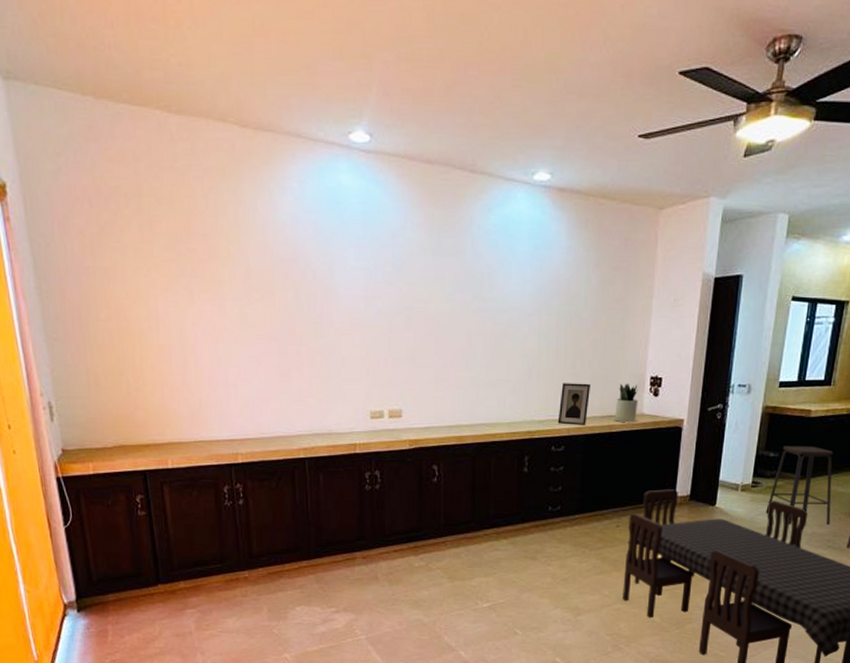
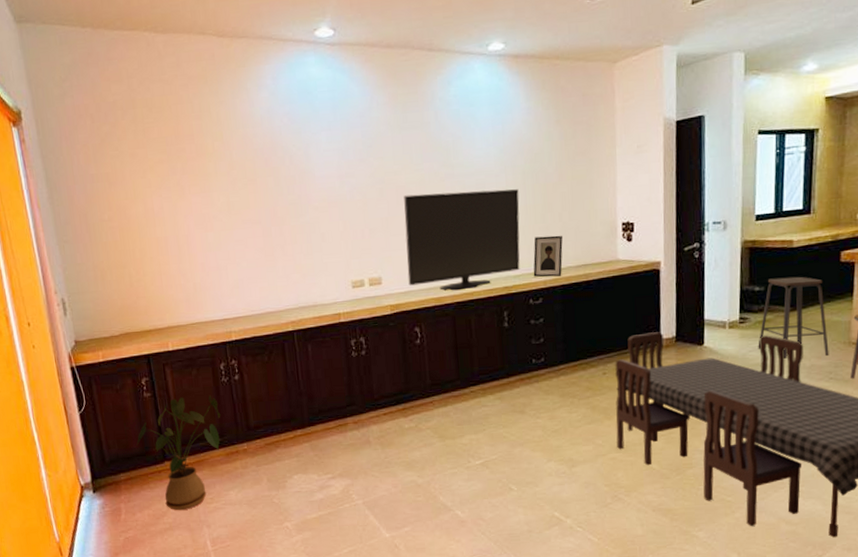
house plant: none [128,518,222,636] -> present [136,395,221,511]
television: none [430,326,551,430] -> present [404,189,520,290]
planter: present [611,383,639,423] -> none [587,231,615,271]

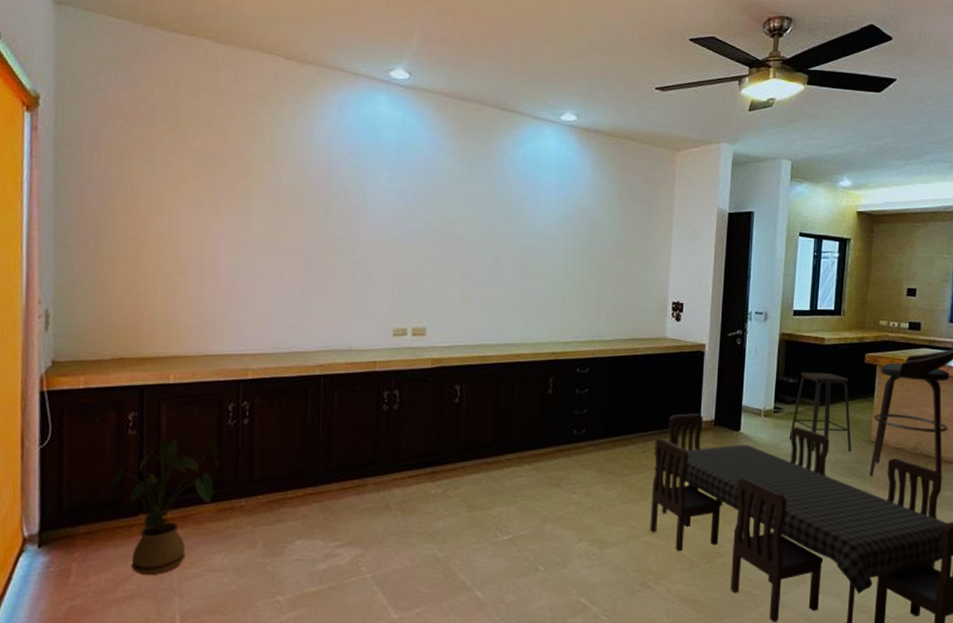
television: present [404,189,520,290] -> none [454,247,577,350]
picture frame: present [533,235,564,278] -> none [583,305,616,349]

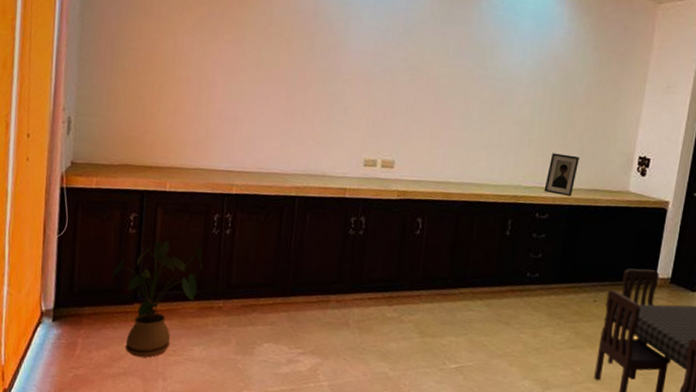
picture frame: none [583,305,616,349] -> present [544,153,580,197]

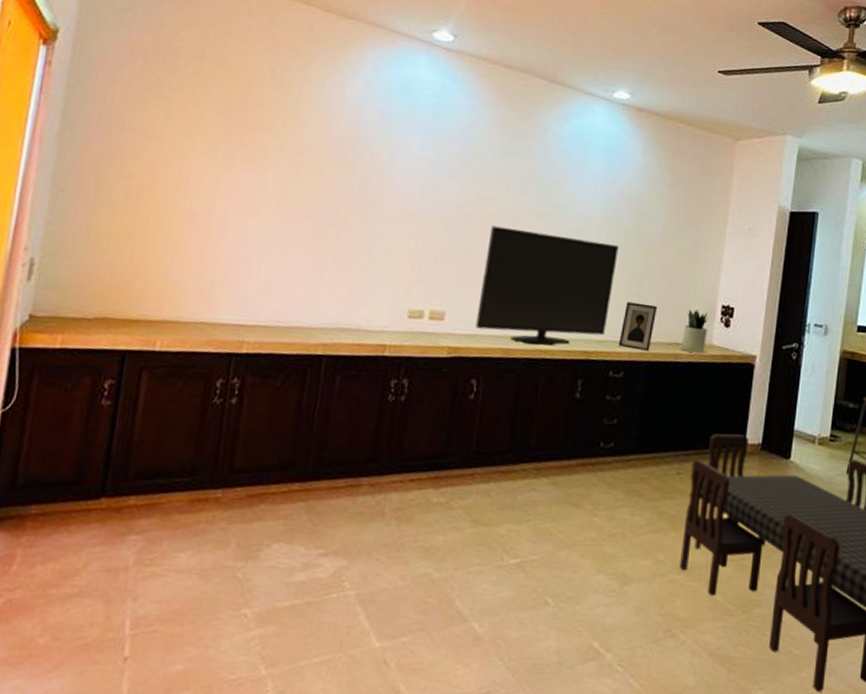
house plant: present [109,240,204,358] -> none [68,413,199,571]
television: none [420,86,546,191] -> present [475,225,619,345]
planter: none [597,160,627,200] -> present [678,309,710,355]

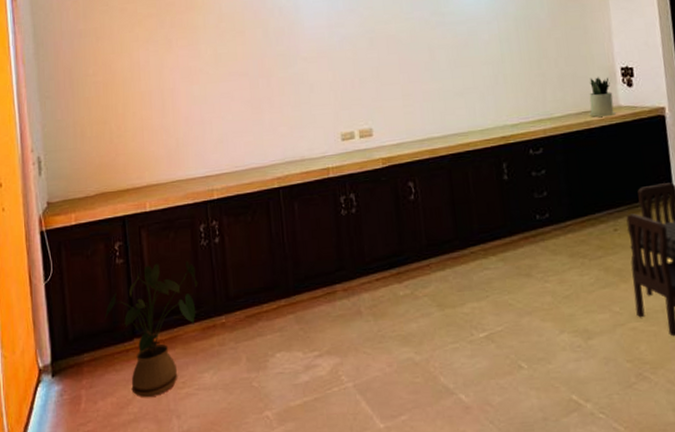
house plant: none [68,413,199,571] -> present [104,260,198,398]
television: present [475,225,619,345] -> none [394,36,518,142]
picture frame: present [618,301,658,352] -> none [530,81,562,126]

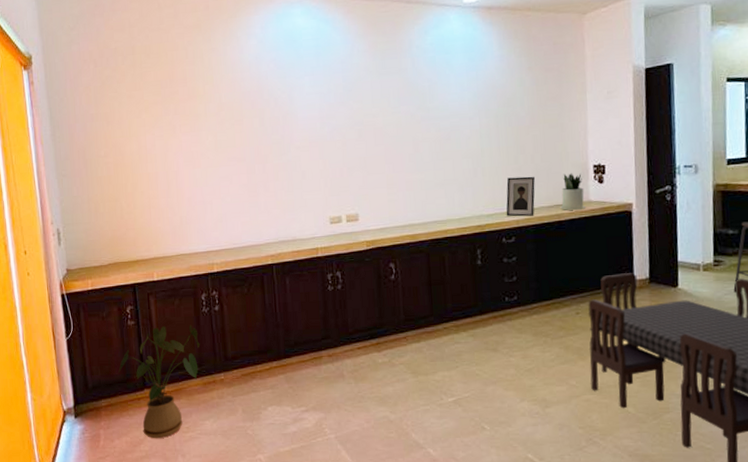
picture frame: none [530,81,562,126] -> present [506,176,536,217]

